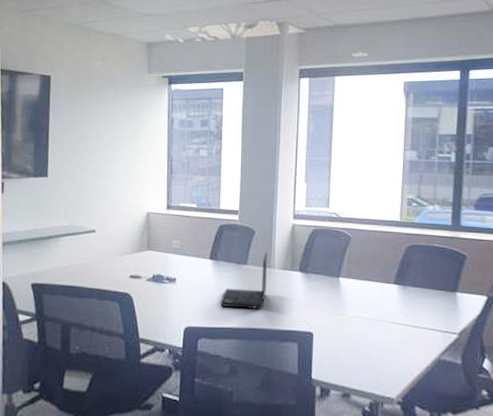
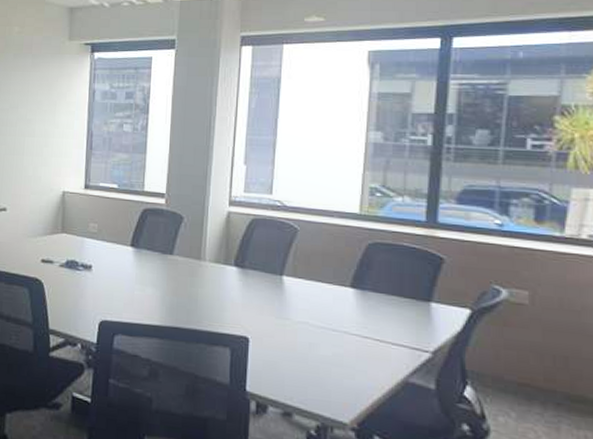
laptop: present [219,252,268,310] -> none [140,241,198,307]

